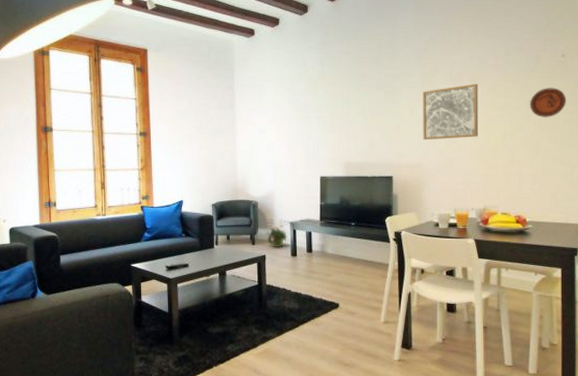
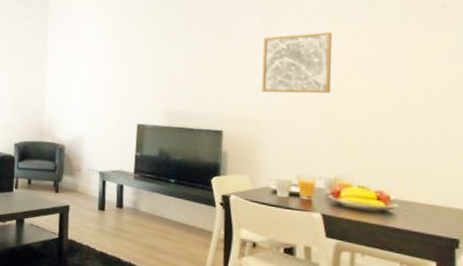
potted plant: present [265,225,287,248] -> none [71,173,95,200]
decorative plate: present [529,88,566,118] -> none [397,42,446,78]

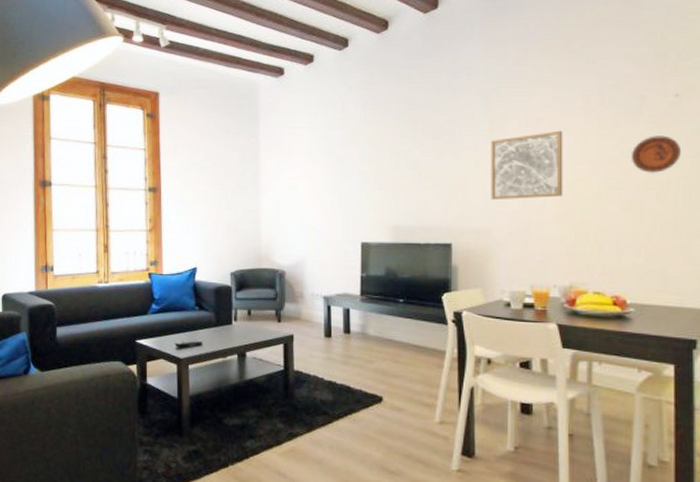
decorative plate: none [397,42,446,78] -> present [631,135,681,174]

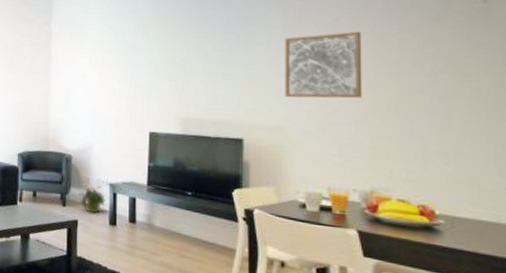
potted plant: none [293,299,320,327] -> present [79,185,105,214]
decorative plate: present [631,135,681,174] -> none [436,41,492,80]

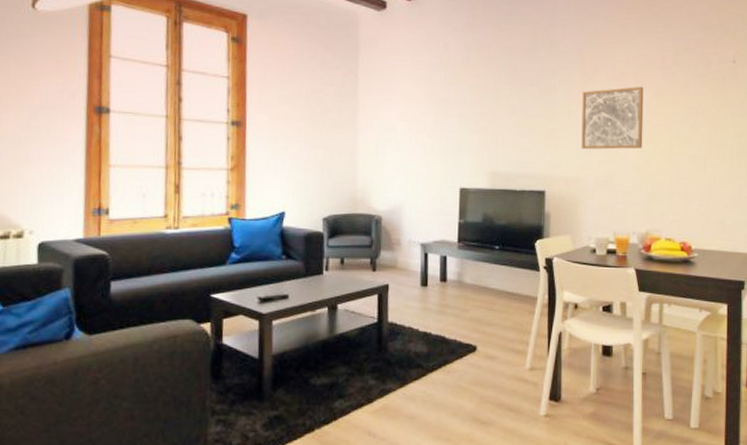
potted plant: present [79,185,105,214] -> none [389,247,417,276]

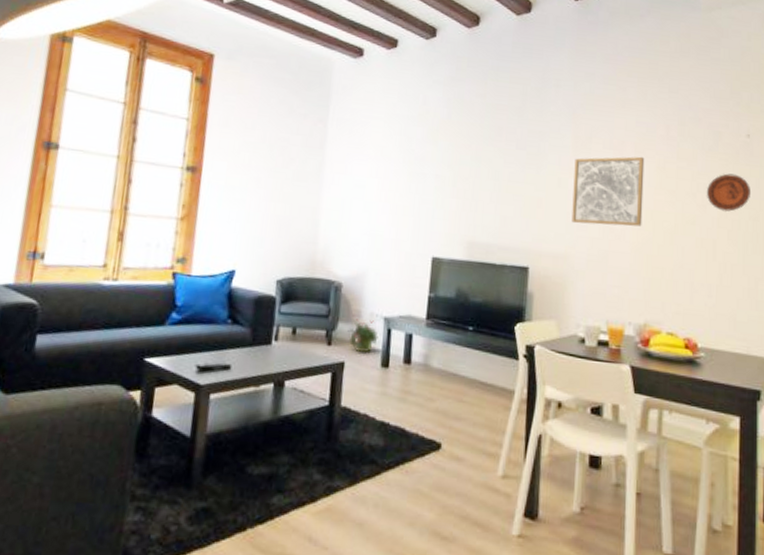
potted plant: none [389,247,417,276] -> present [348,319,378,354]
decorative plate: none [697,96,736,131] -> present [706,173,750,213]

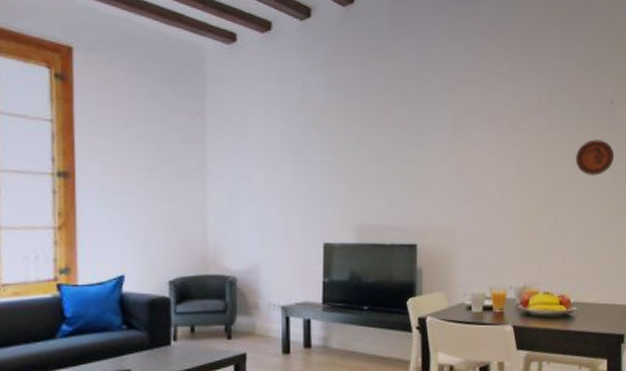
potted plant: present [348,319,378,354] -> none [246,310,277,343]
wall art: present [571,156,645,227] -> none [454,128,519,198]

